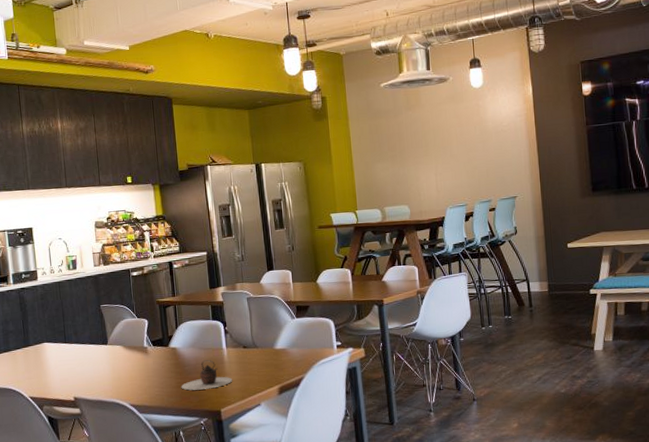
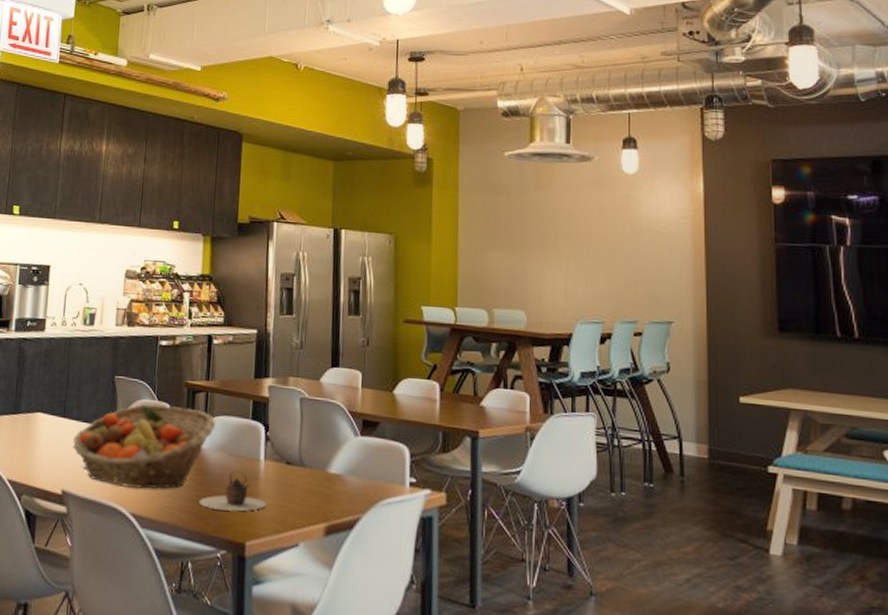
fruit basket: none [76,320,186,387] -> present [73,404,216,489]

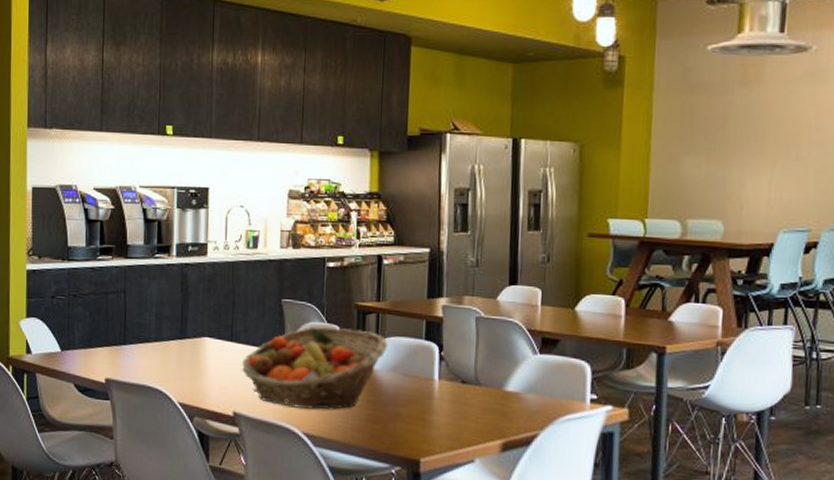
teapot: present [198,471,266,512] -> none [371,391,441,430]

